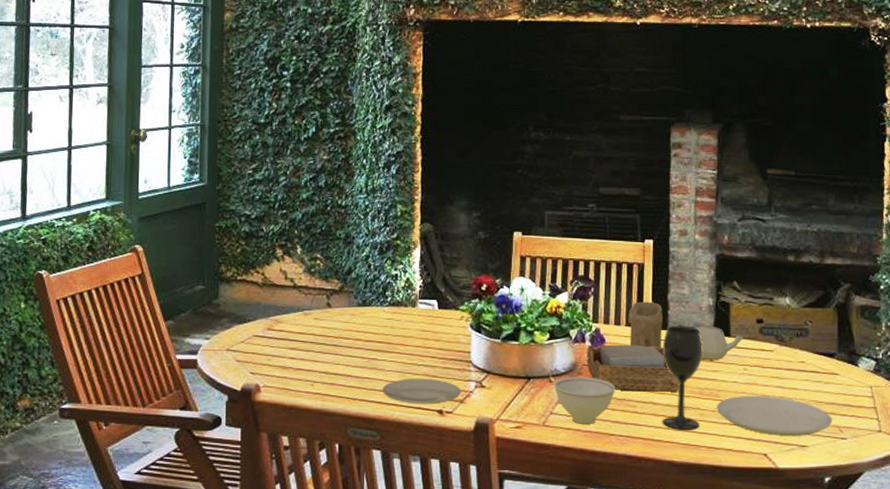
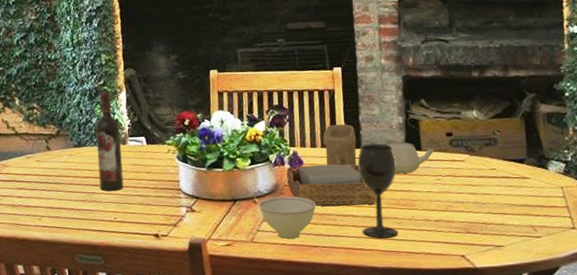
wine bottle: none [382,245,411,358] -> present [96,90,124,191]
plate: present [382,378,461,405] -> none [102,206,174,231]
plate: present [716,395,832,436] -> none [413,202,526,238]

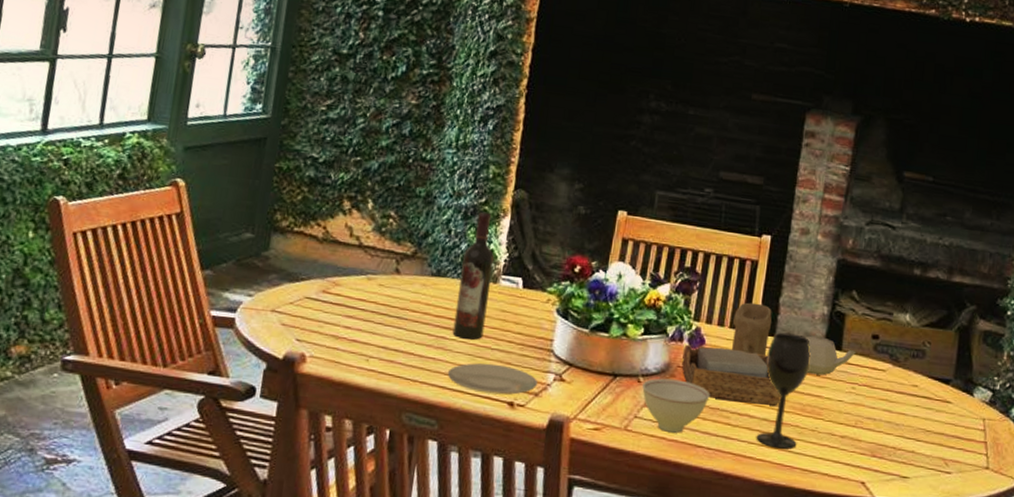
plate: none [102,206,174,231] -> present [447,363,537,395]

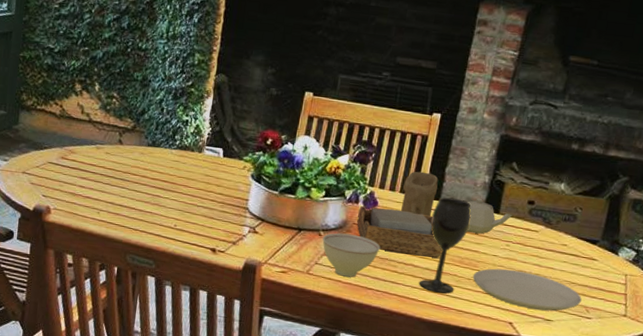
plate: present [447,363,537,395] -> none [162,217,235,243]
wine bottle: present [452,211,495,340] -> none [165,92,200,198]
plate: none [816,416,939,466] -> present [472,268,582,311]

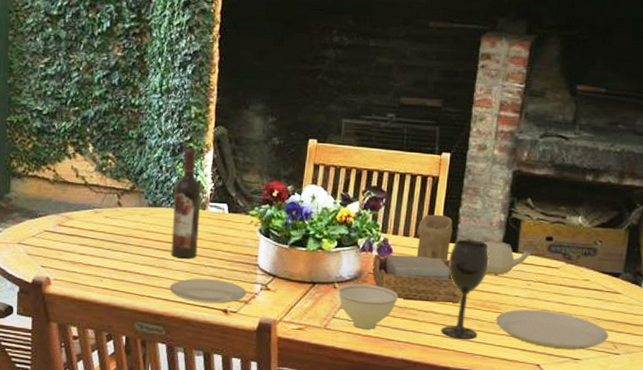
plate: none [162,217,235,243] -> present [169,278,246,304]
wine bottle: none [165,92,200,198] -> present [171,148,202,259]

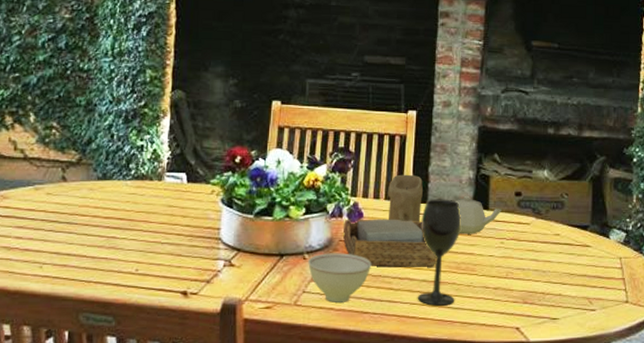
plate: present [169,278,246,304] -> none [120,257,208,286]
wine bottle: present [171,148,202,259] -> none [122,114,158,236]
plate: present [495,309,609,350] -> none [472,268,583,309]

